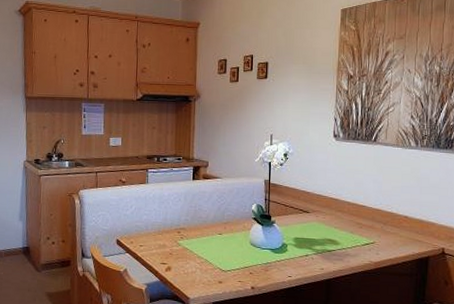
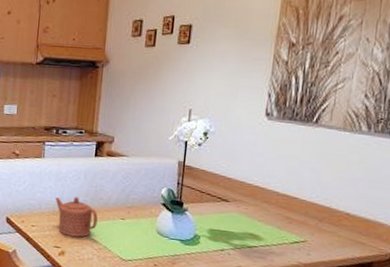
teapot: none [160,216,198,253] -> present [55,196,98,237]

